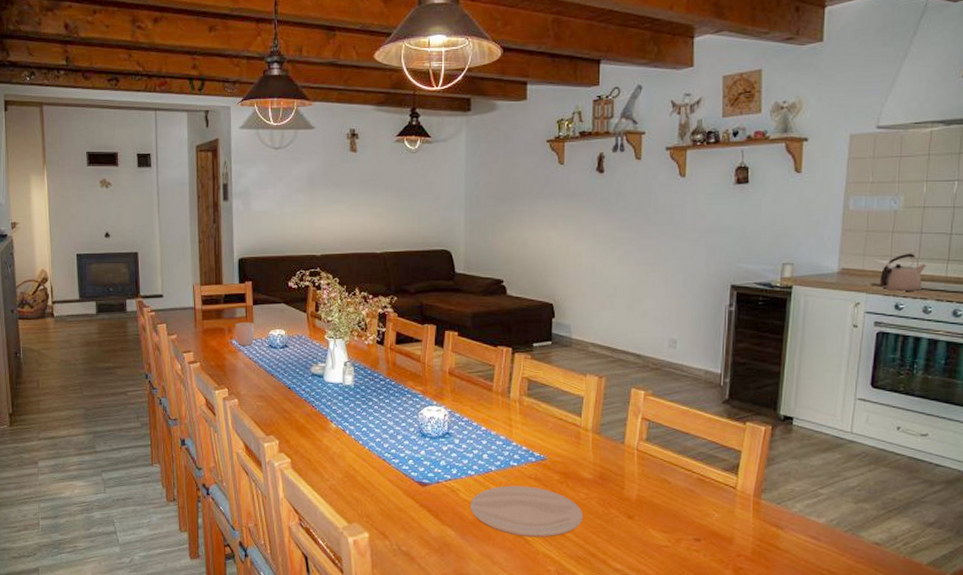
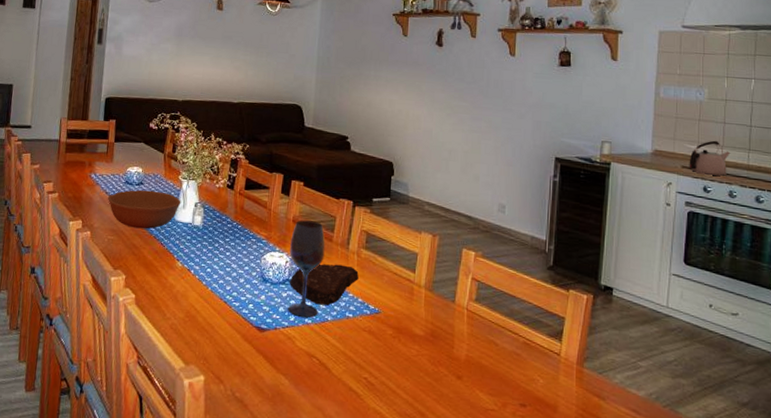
cup: present [235,322,255,346] -> none [95,157,115,180]
bowl: none [251,352,329,393] -> present [107,189,181,229]
wineglass: none [448,371,485,469] -> present [288,220,326,318]
bread loaf: none [450,414,522,456] -> present [290,264,359,306]
plate: present [470,485,584,538] -> none [305,336,414,393]

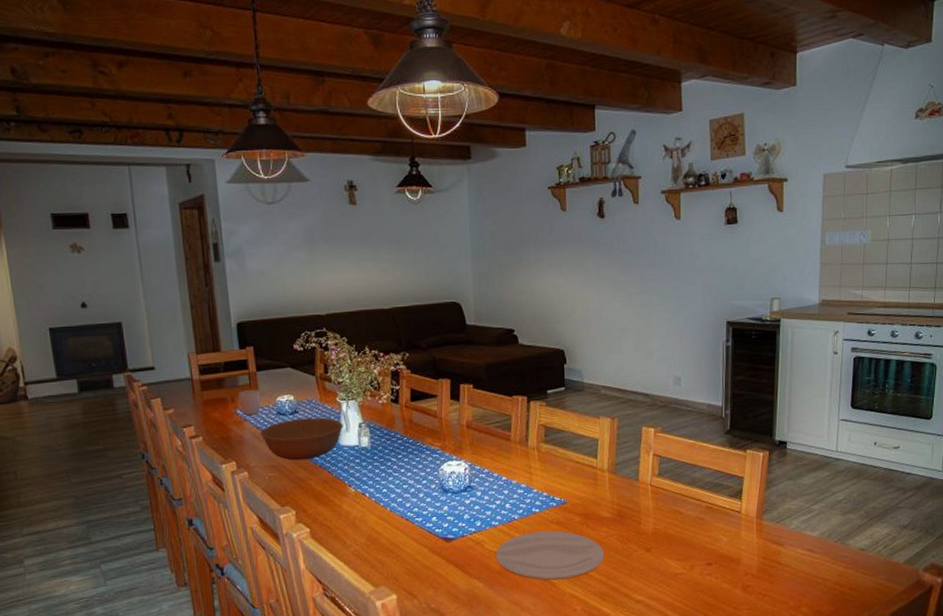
cup: none [95,157,115,180] -> present [238,390,261,415]
wineglass: present [288,220,326,318] -> none [467,423,504,520]
bread loaf: present [290,264,359,306] -> none [471,462,541,506]
plate: none [305,336,414,393] -> present [496,530,605,581]
kettle: present [689,140,731,176] -> none [854,282,893,320]

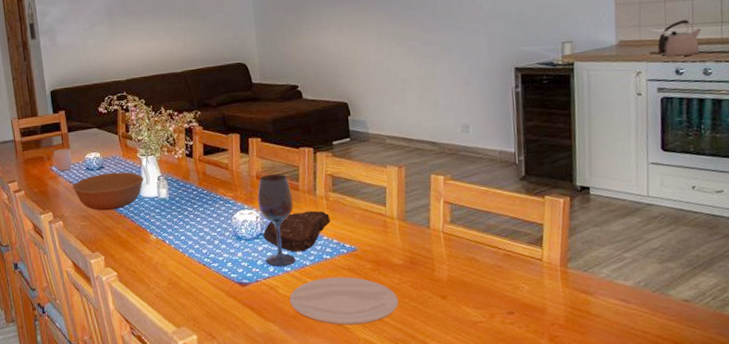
wineglass: none [467,423,504,520] -> present [257,174,296,266]
bread loaf: none [471,462,541,506] -> present [263,210,330,252]
kettle: none [854,282,893,320] -> present [657,19,702,59]

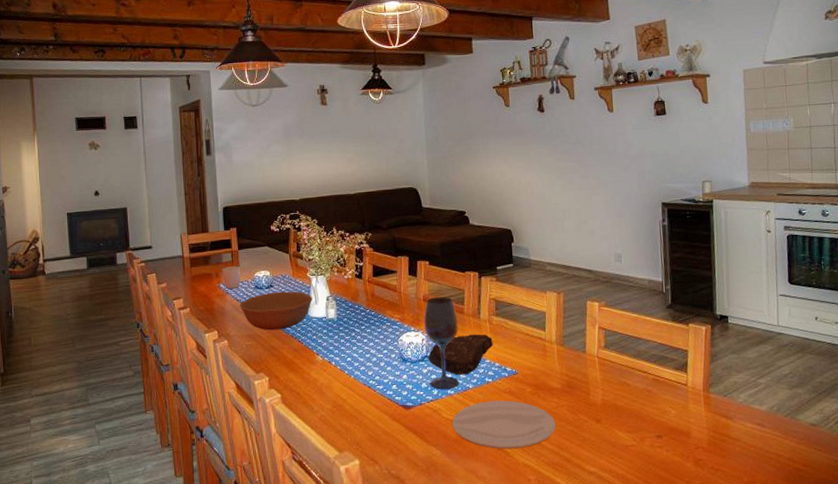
kettle: present [657,19,702,59] -> none [783,165,820,200]

